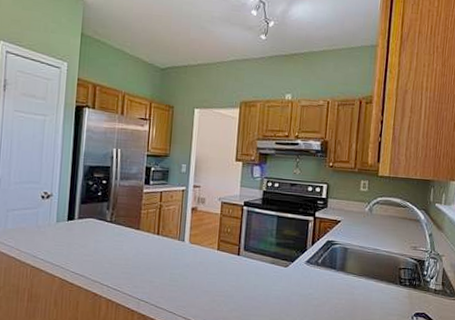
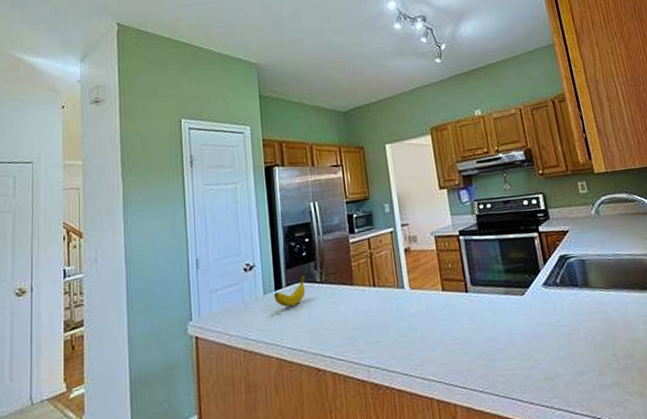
banana: none [65,213,97,237] -> present [274,276,306,307]

